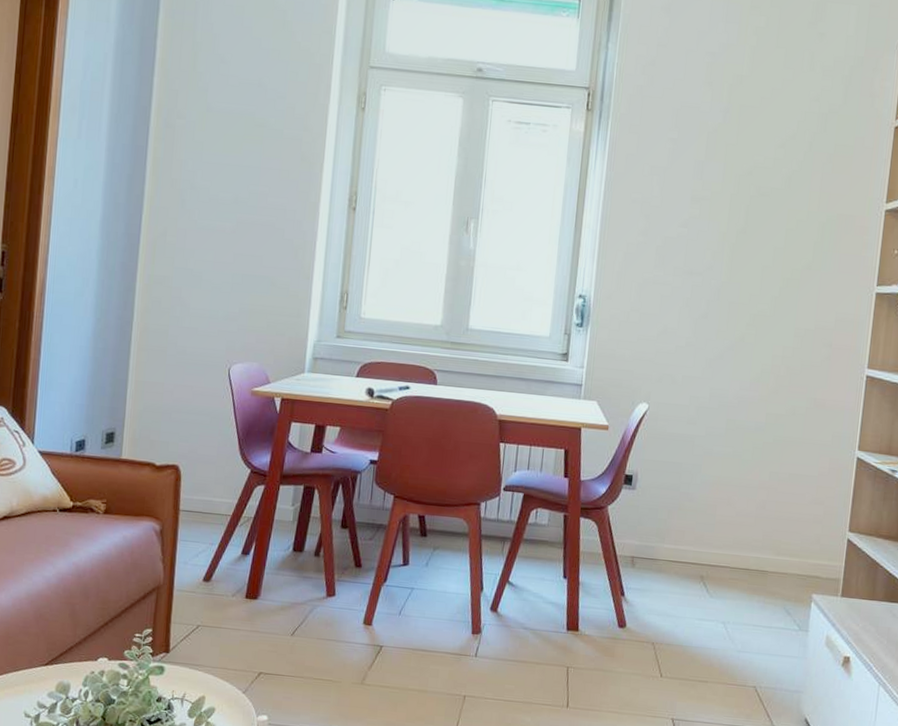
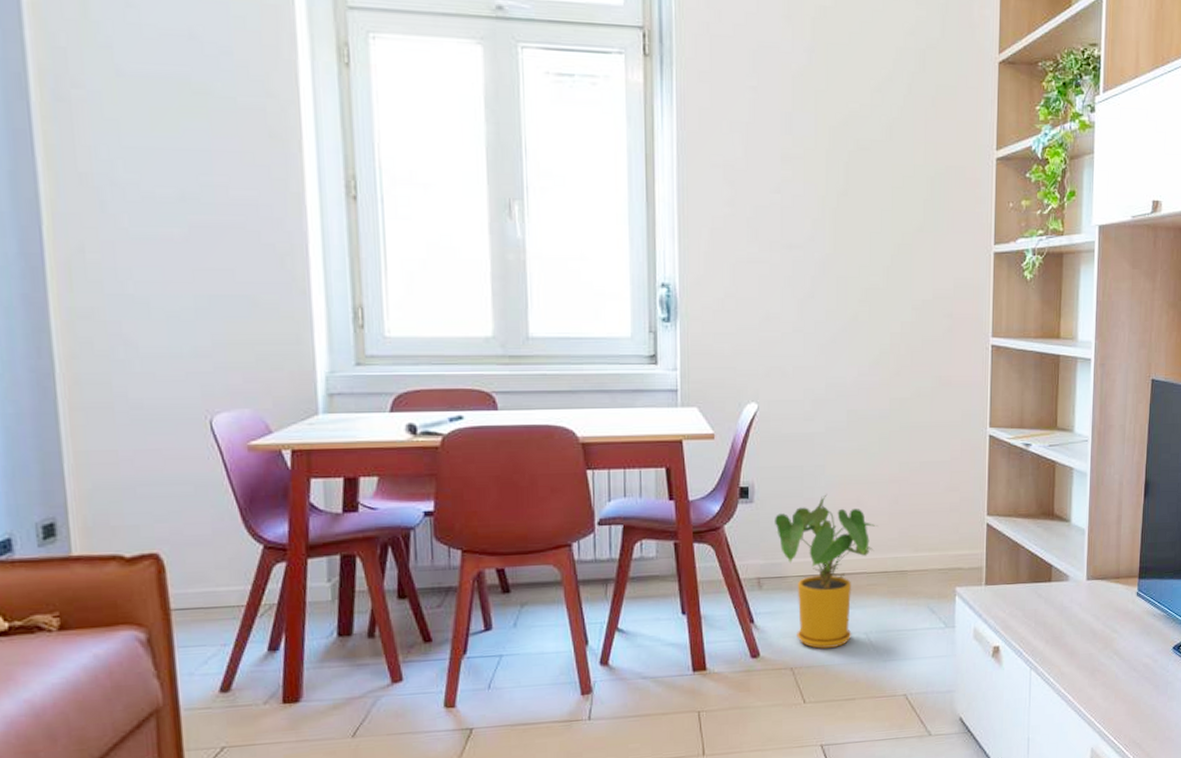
house plant: none [652,491,745,631] -> present [775,494,879,649]

